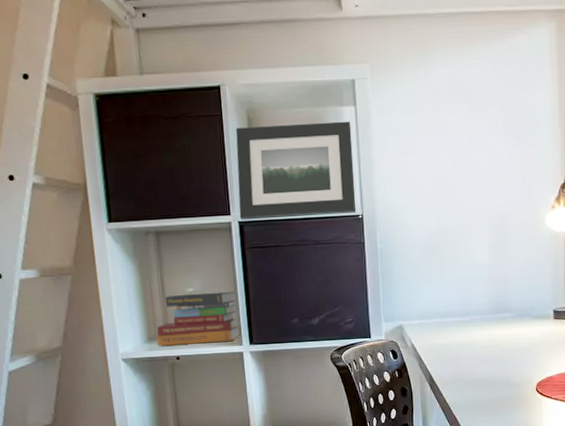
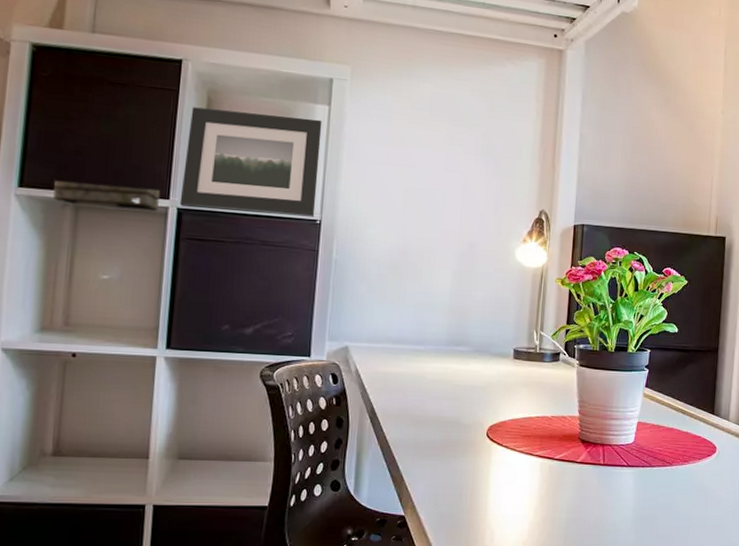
decorative box: none [136,207,223,232] -> present [53,180,161,212]
books: present [157,291,240,346] -> none [51,280,159,343]

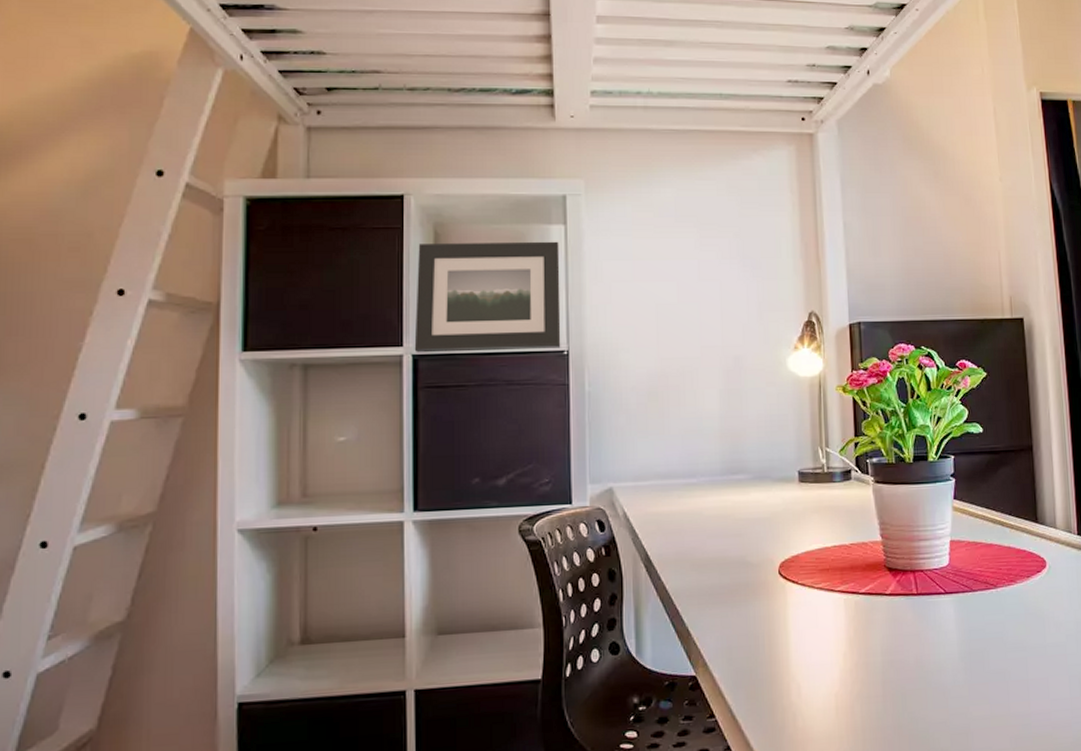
decorative box: present [53,180,161,212] -> none [280,337,393,365]

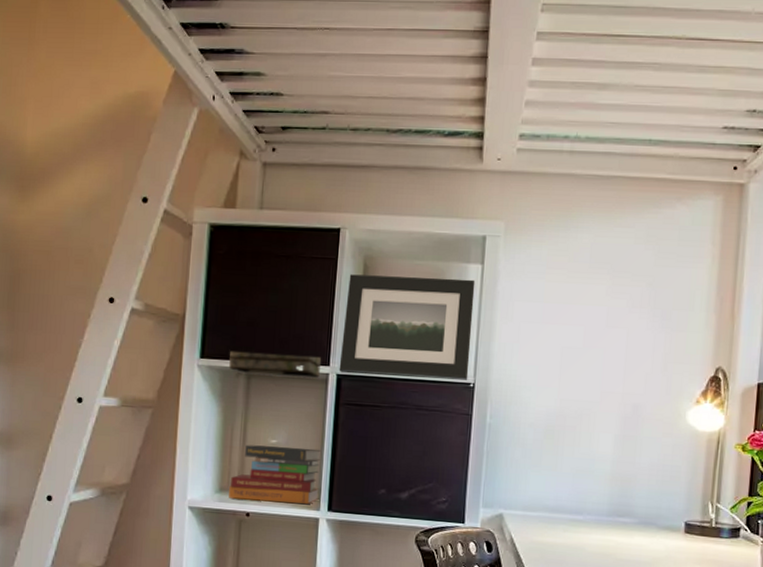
decorative box: none [280,337,393,365] -> present [229,351,322,379]
books: none [289,441,401,513] -> present [229,444,321,505]

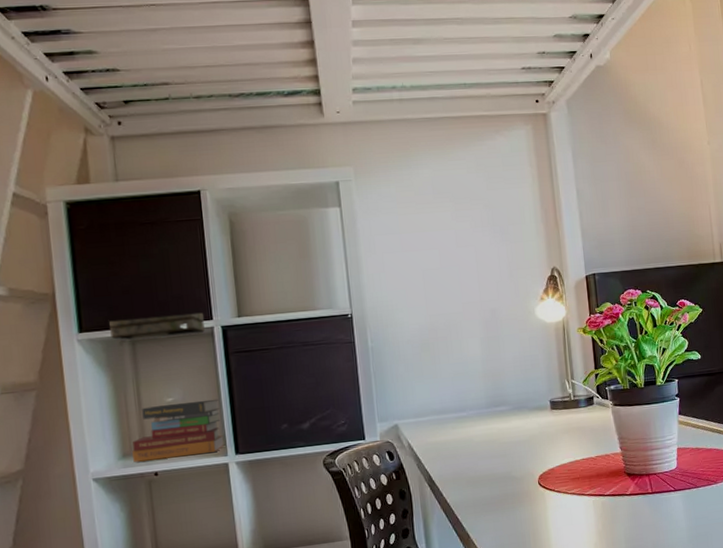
picture frame: present [339,274,475,381] -> none [217,222,346,325]

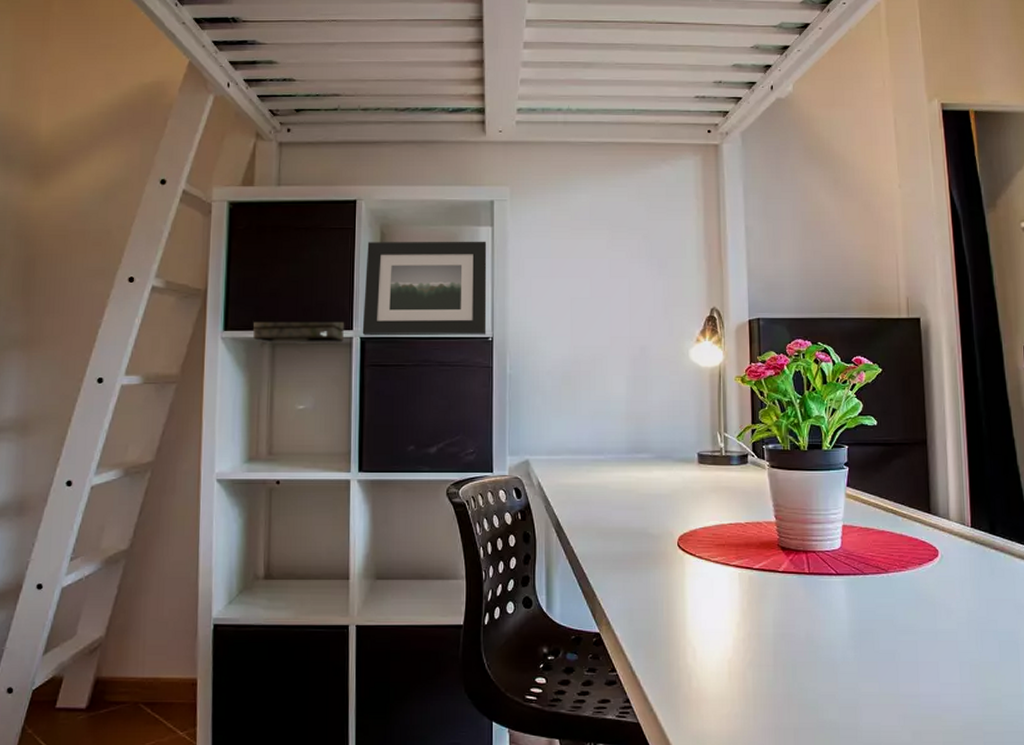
books: present [132,398,224,462] -> none [258,411,349,467]
picture frame: none [217,222,346,325] -> present [362,241,487,336]

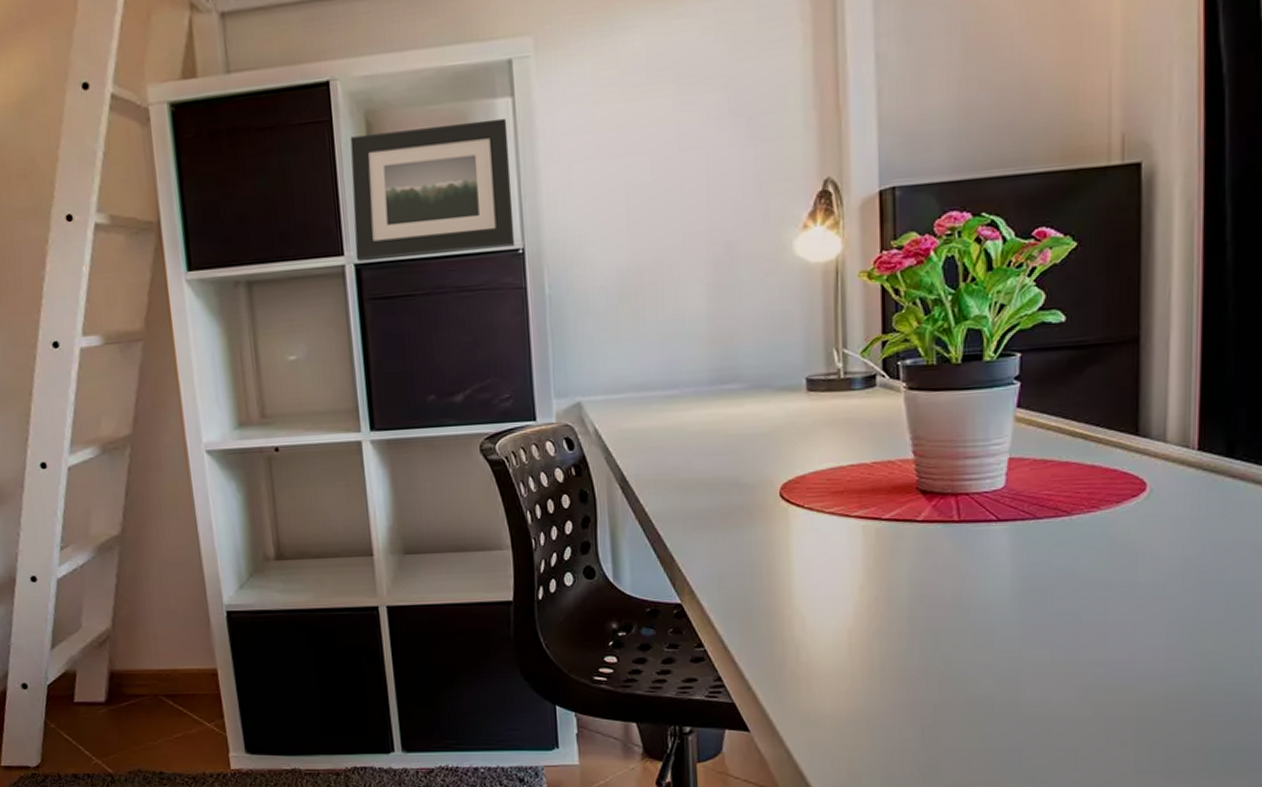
decorative box: present [253,321,345,343] -> none [222,246,334,282]

